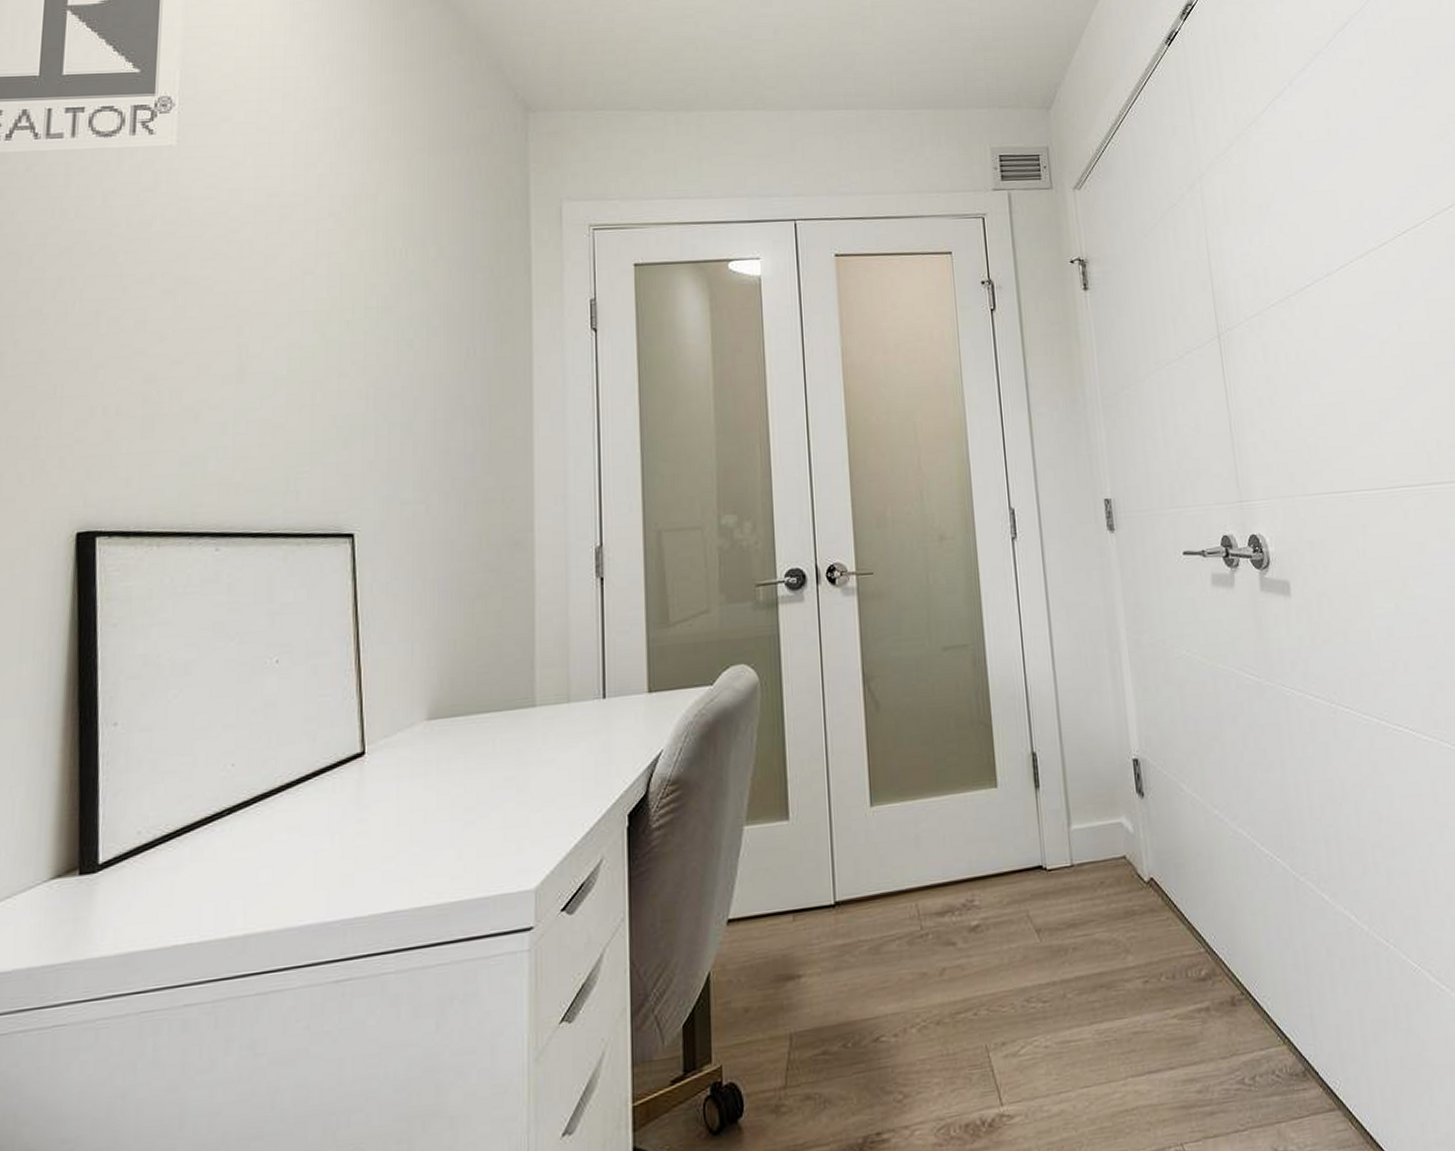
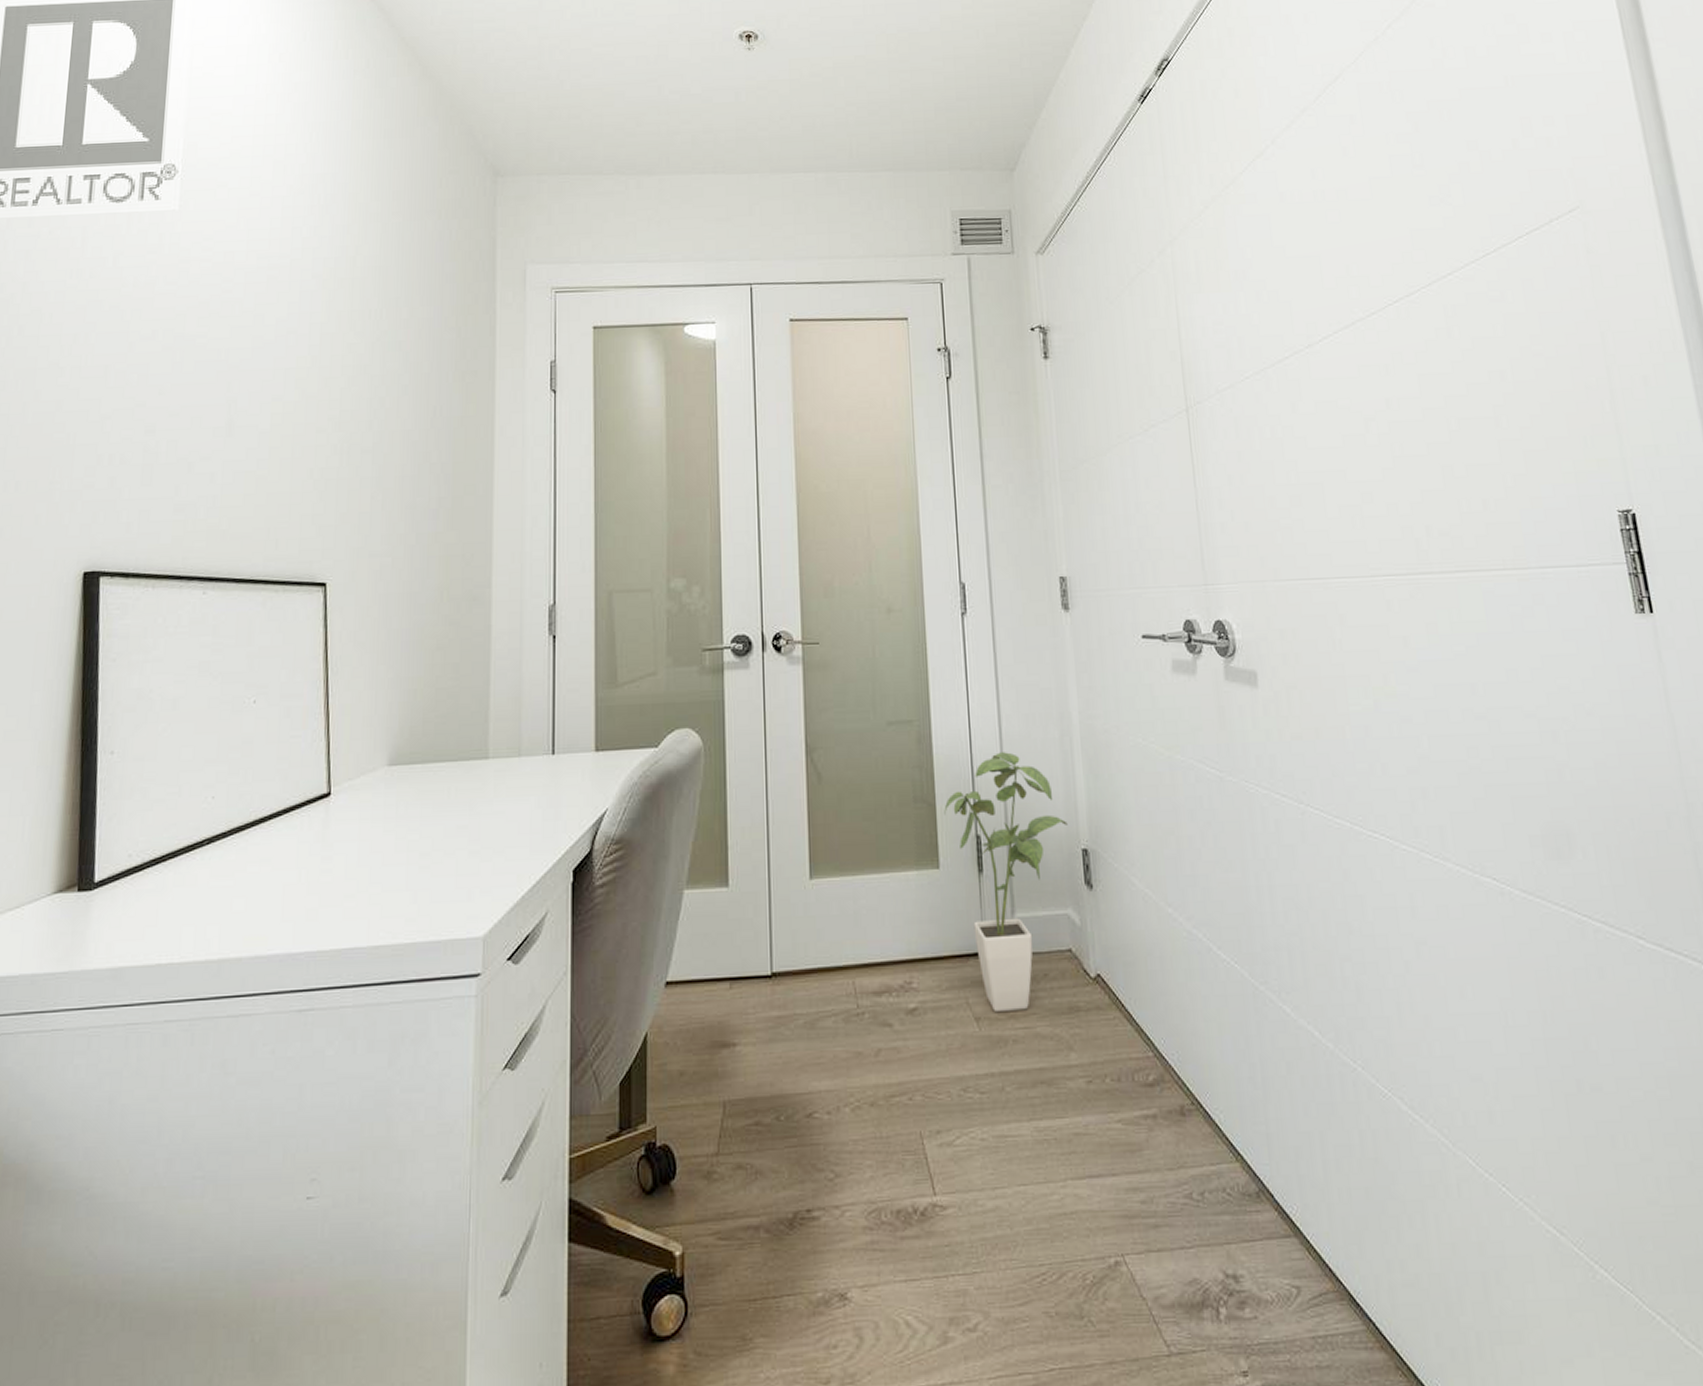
house plant: none [1000,670,1119,923] -> present [944,752,1068,1013]

